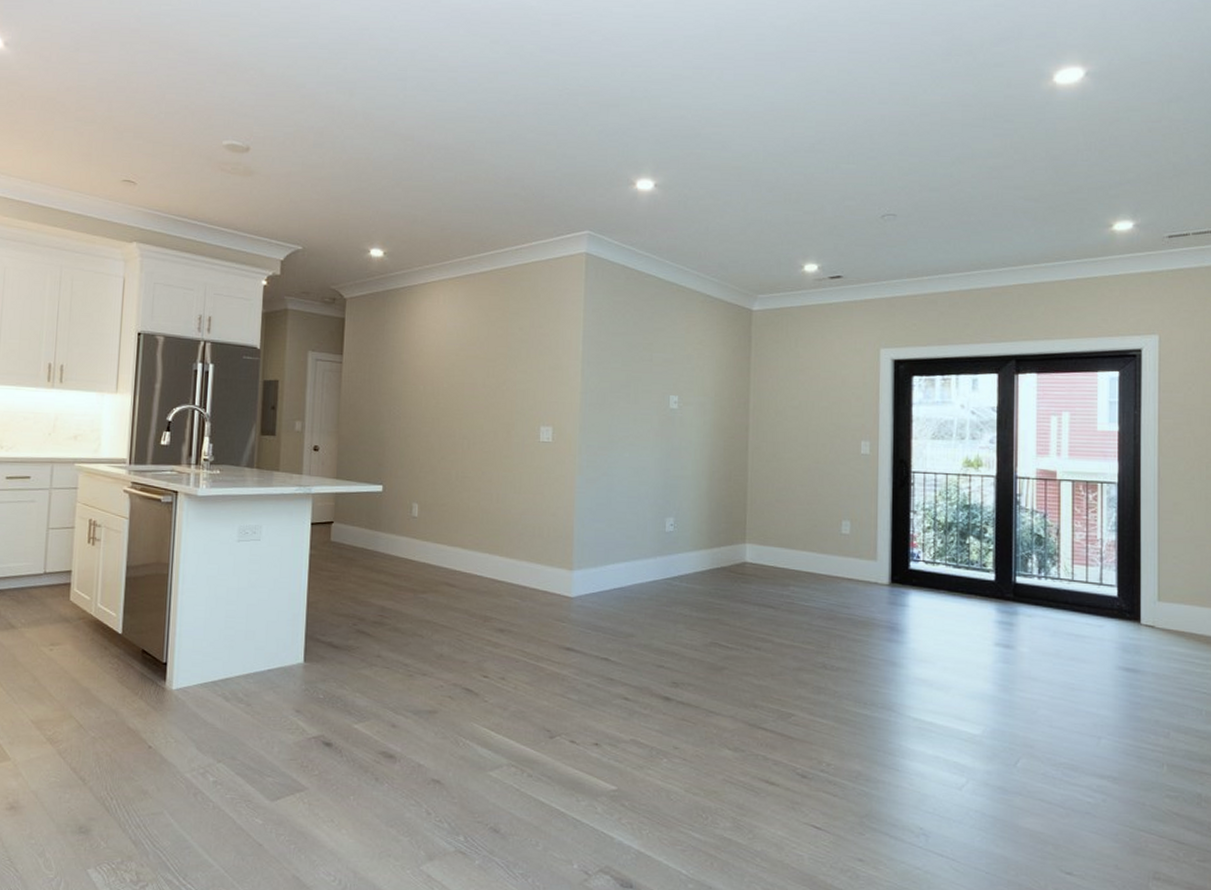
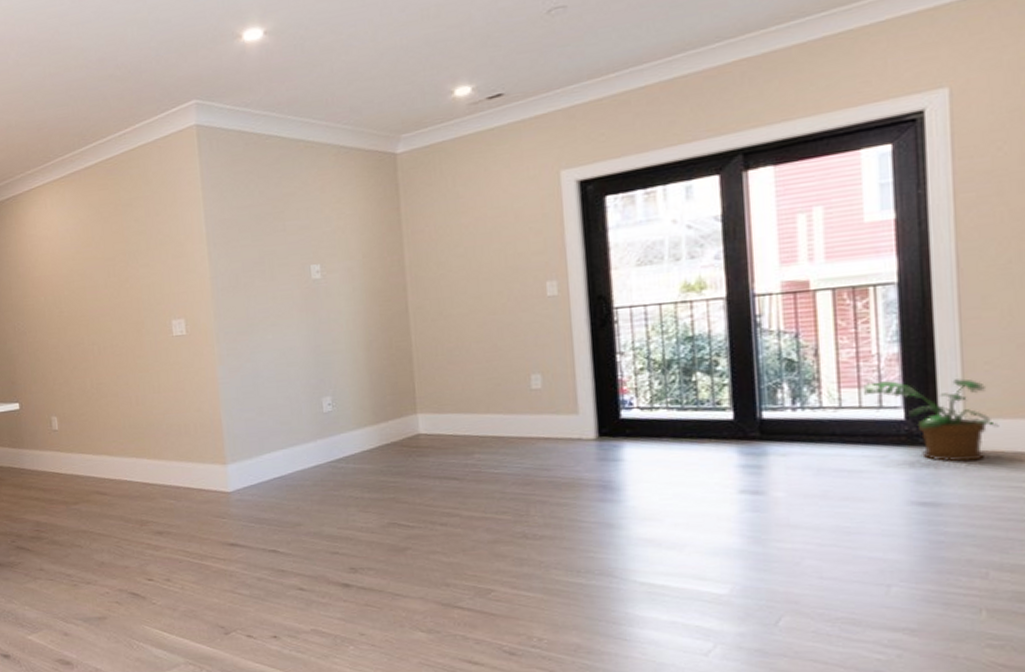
potted plant: none [1089,562,1181,637] -> present [862,378,999,463]

